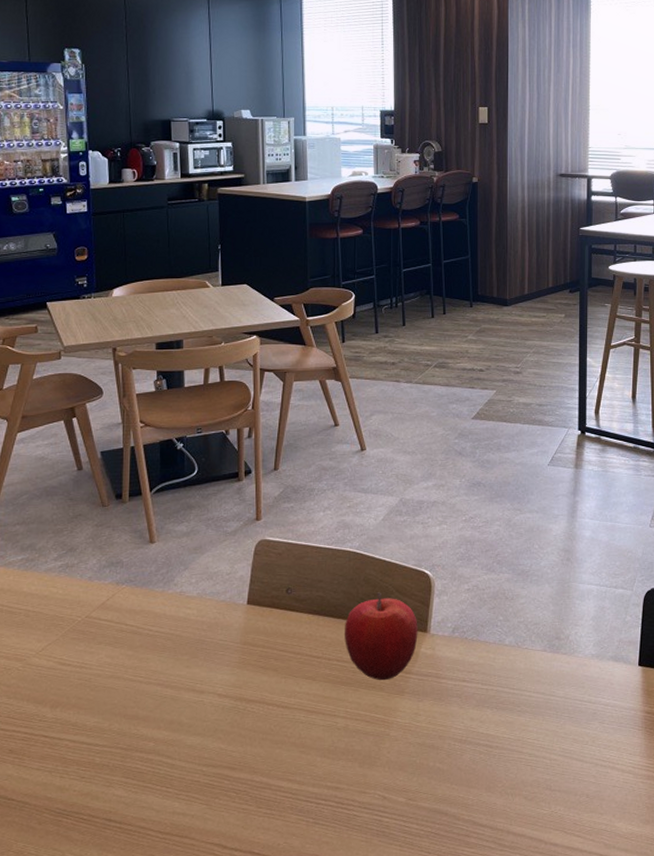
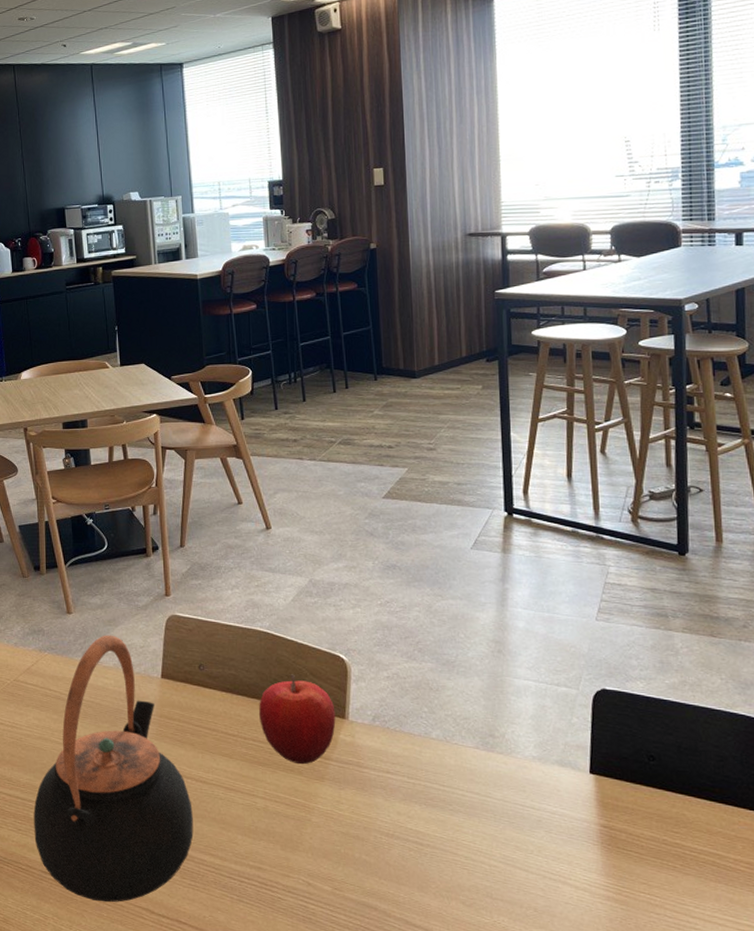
teapot: none [99,563,272,844] -> present [33,635,194,903]

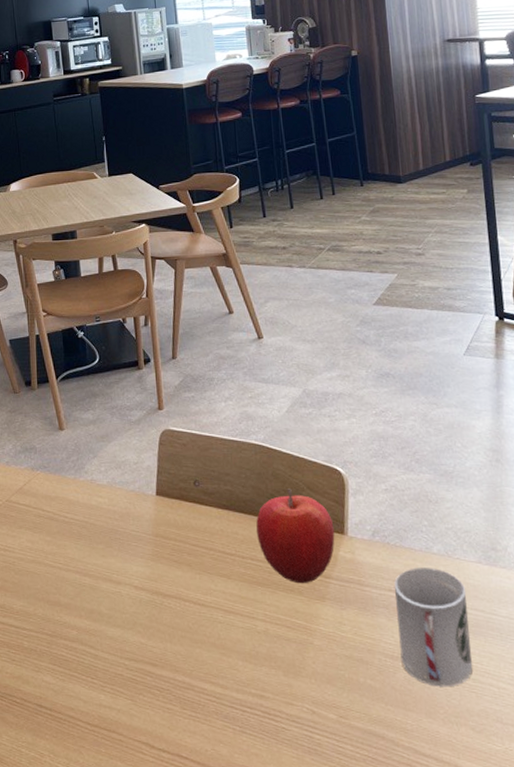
teapot: present [33,635,194,903] -> none [28,451,193,737]
cup: none [392,751,466,864] -> present [394,566,473,687]

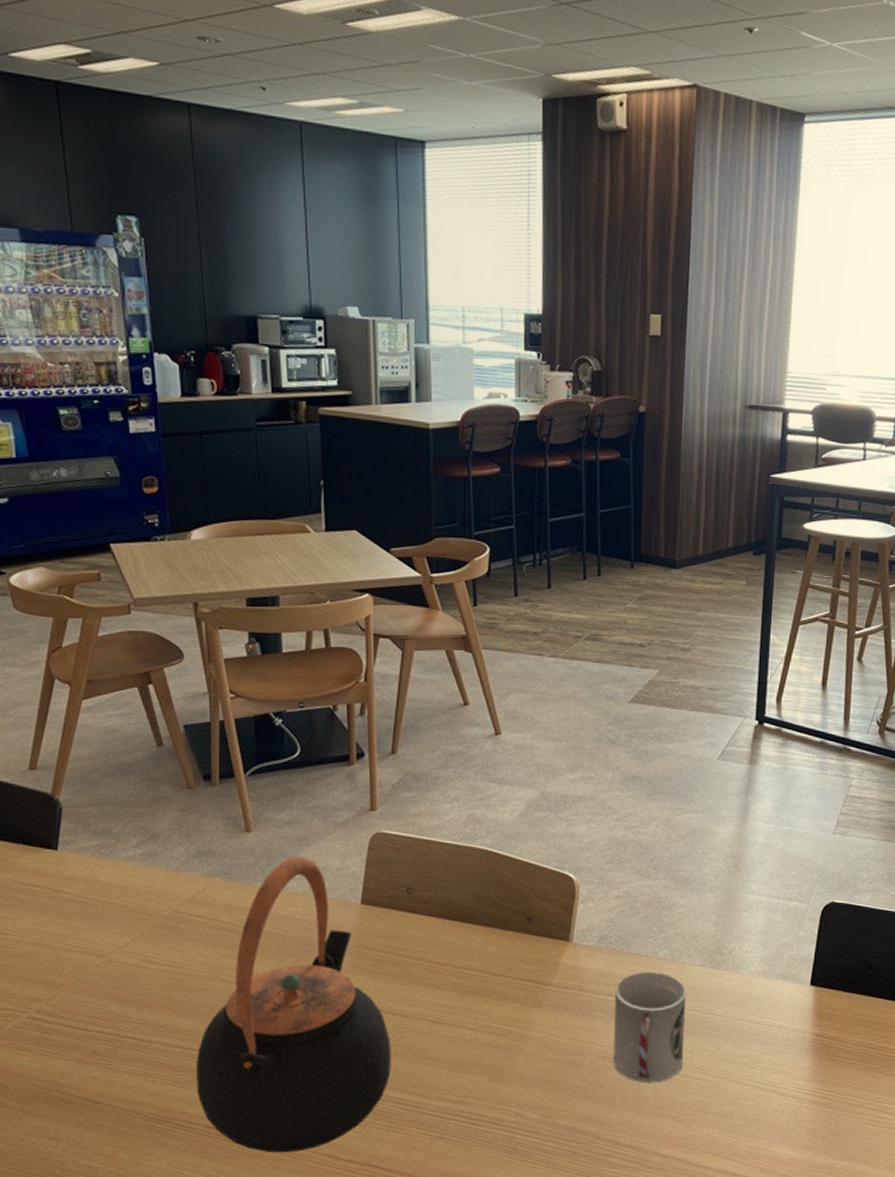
teapot: none [28,451,193,737] -> present [196,856,391,1153]
fruit: present [256,488,335,584] -> none [473,896,559,992]

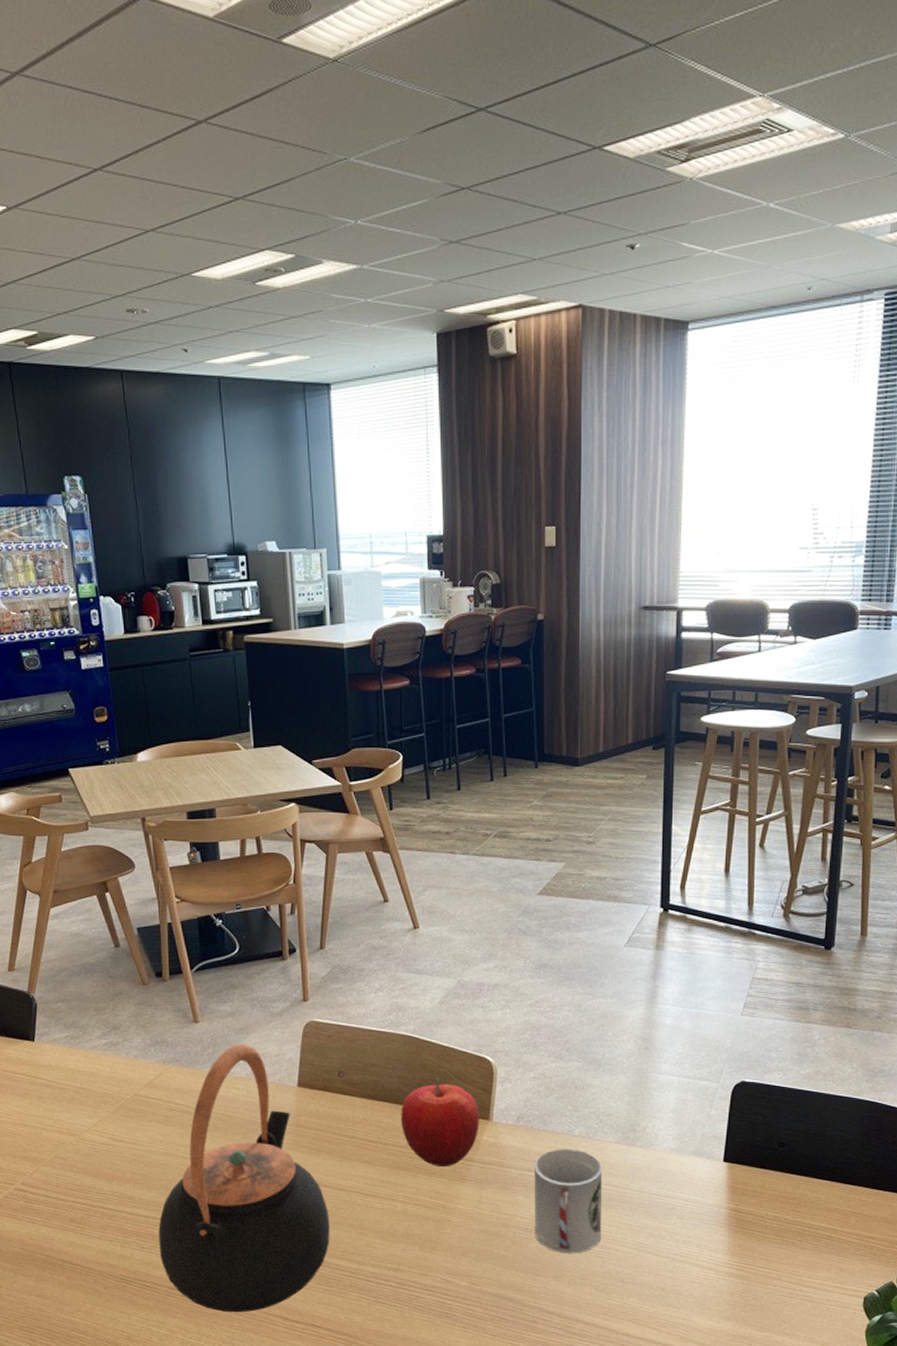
fruit: none [473,896,559,992] -> present [400,1078,480,1167]

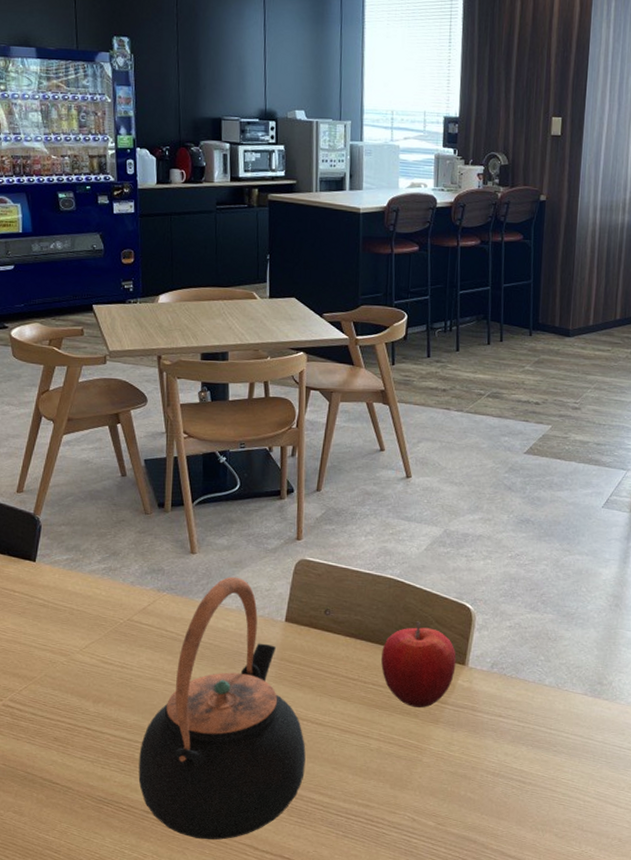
cup: present [533,1148,603,1254] -> none [501,696,569,800]

